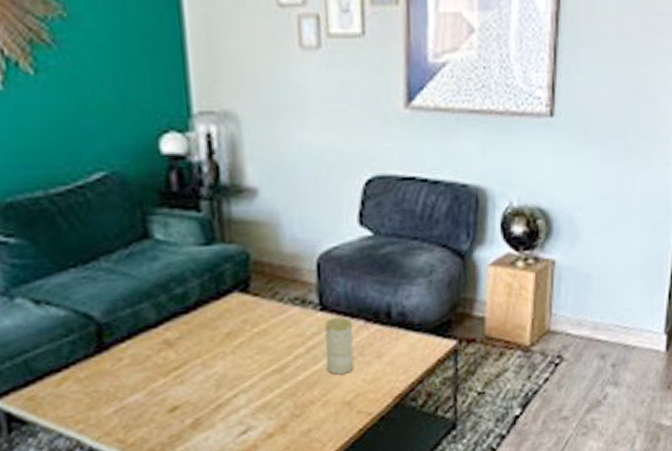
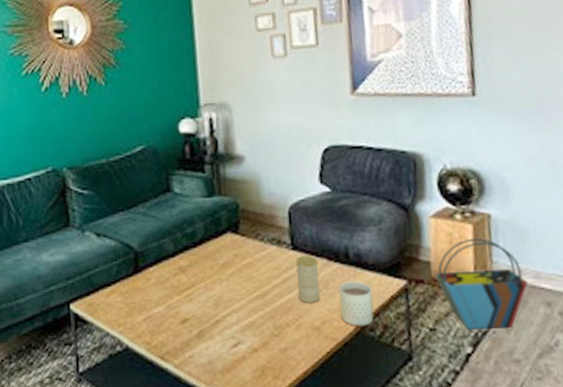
mug: none [377,344,417,397] -> present [339,281,374,326]
tote bag: none [488,288,585,390] -> present [434,238,528,330]

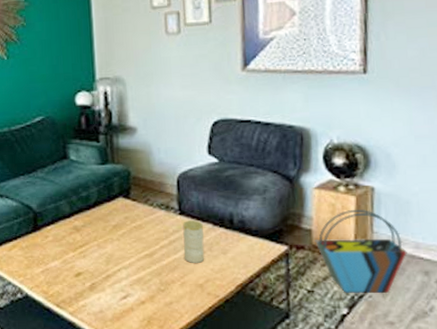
mug: present [339,281,374,326] -> none [222,245,255,286]

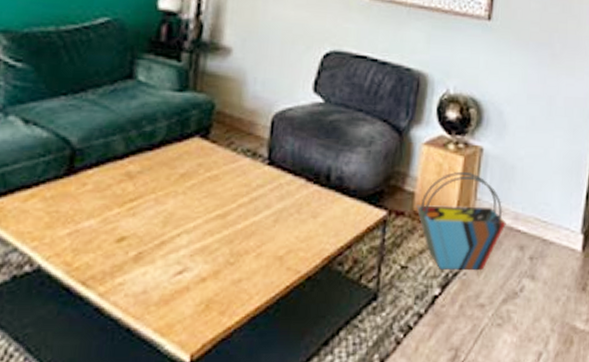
candle: present [183,220,205,263] -> none [265,173,294,228]

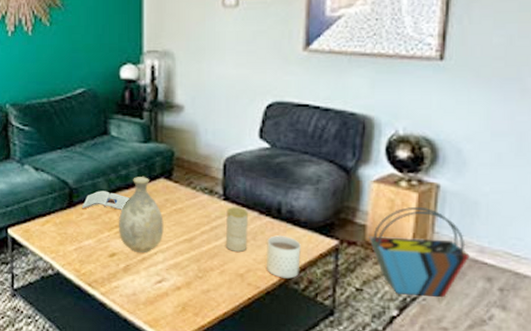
magazine: none [86,152,152,179] -> present [82,191,129,211]
vase: none [133,134,194,236] -> present [119,177,164,253]
candle: none [265,173,294,228] -> present [225,207,248,252]
mug: none [310,207,348,259] -> present [267,235,301,279]

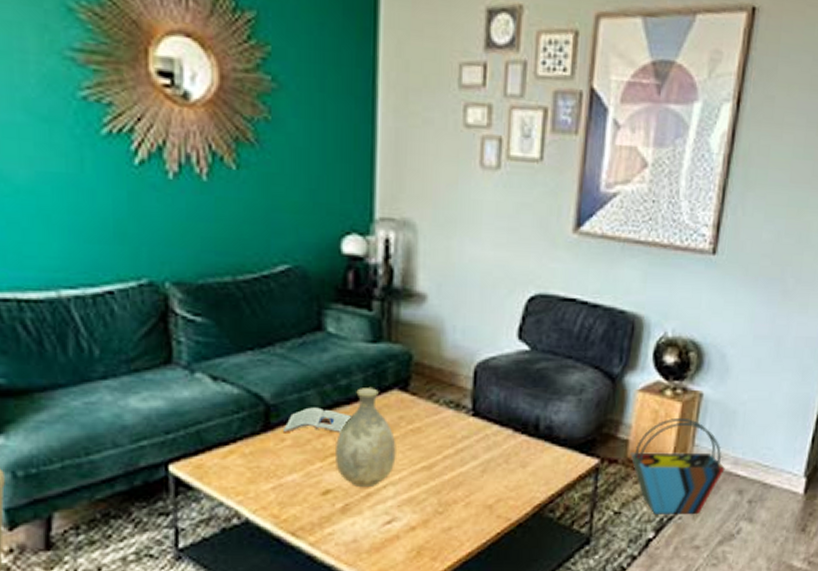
candle: present [225,207,248,252] -> none [472,424,501,478]
mug: present [267,235,301,279] -> none [520,456,559,506]

